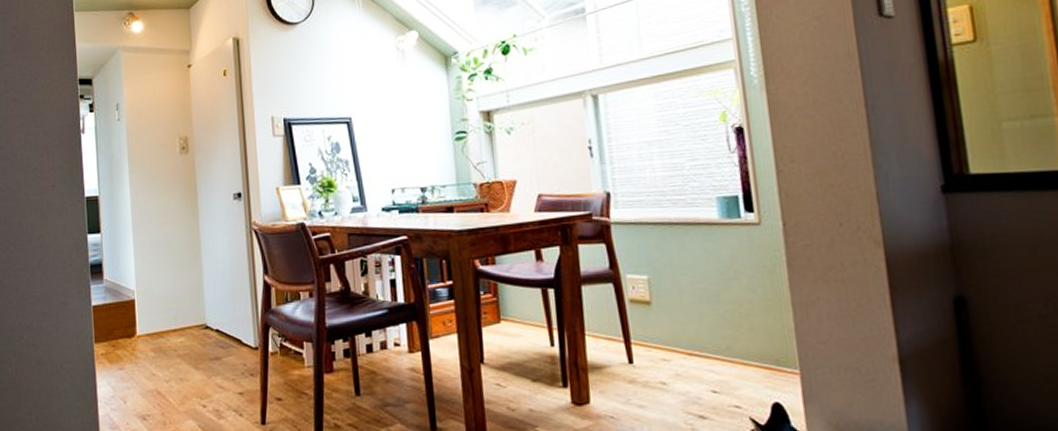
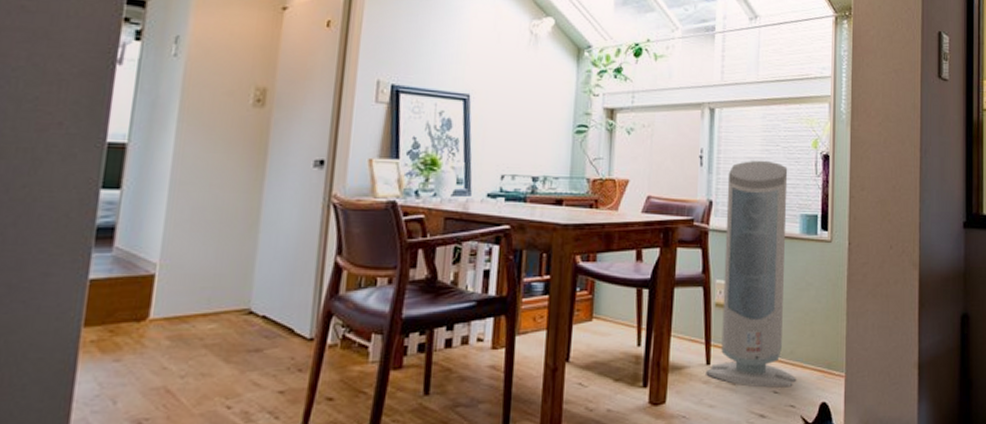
air purifier: none [623,142,738,387] -> present [706,160,796,388]

